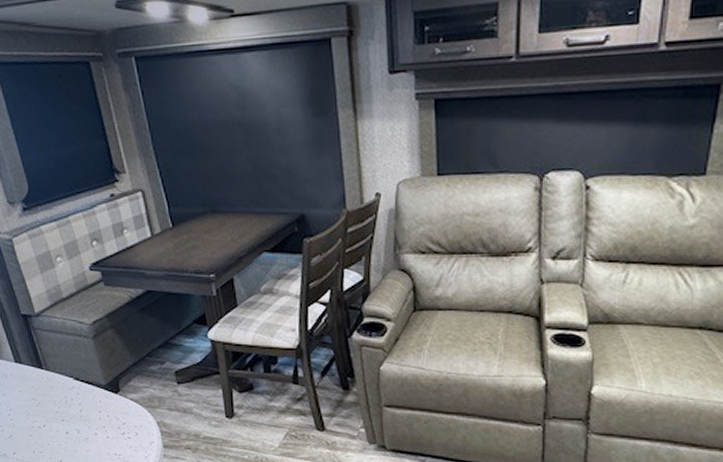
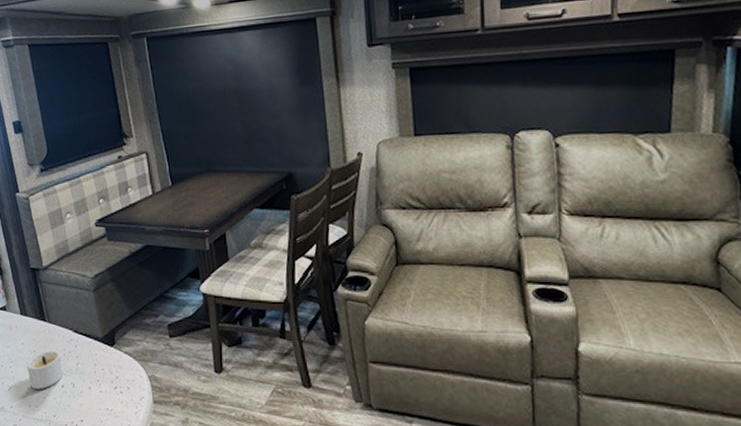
candle: none [26,398,67,436] -> present [26,350,63,389]

